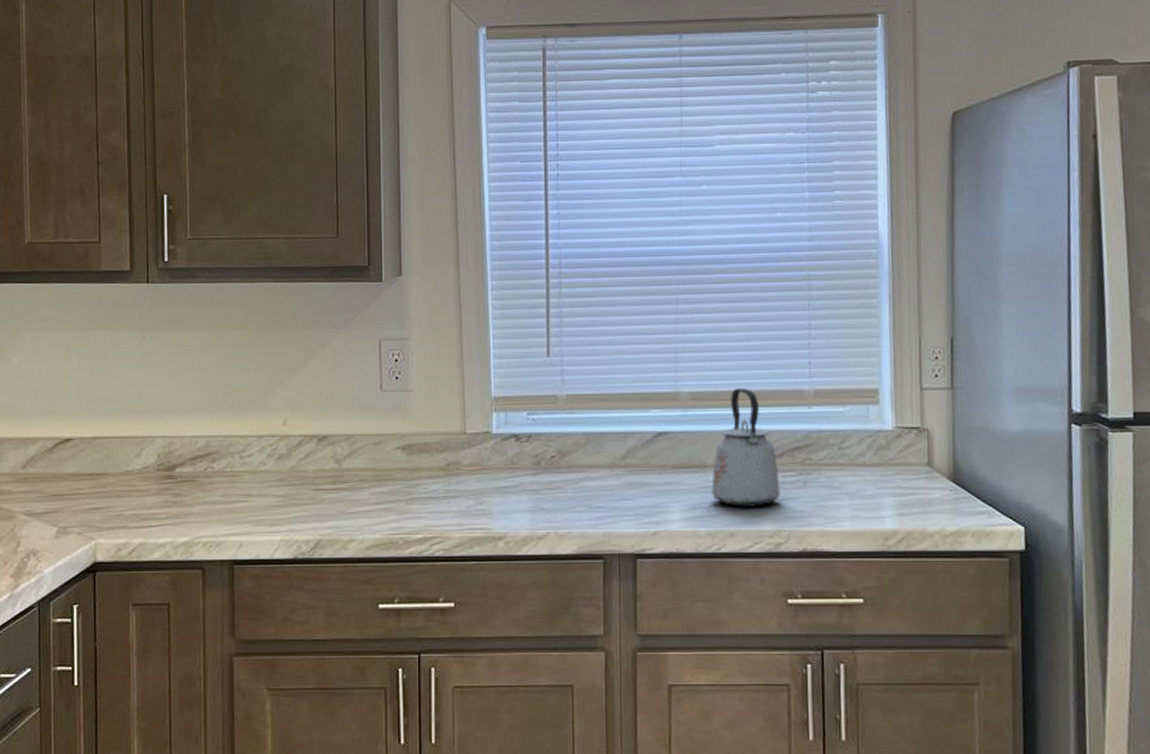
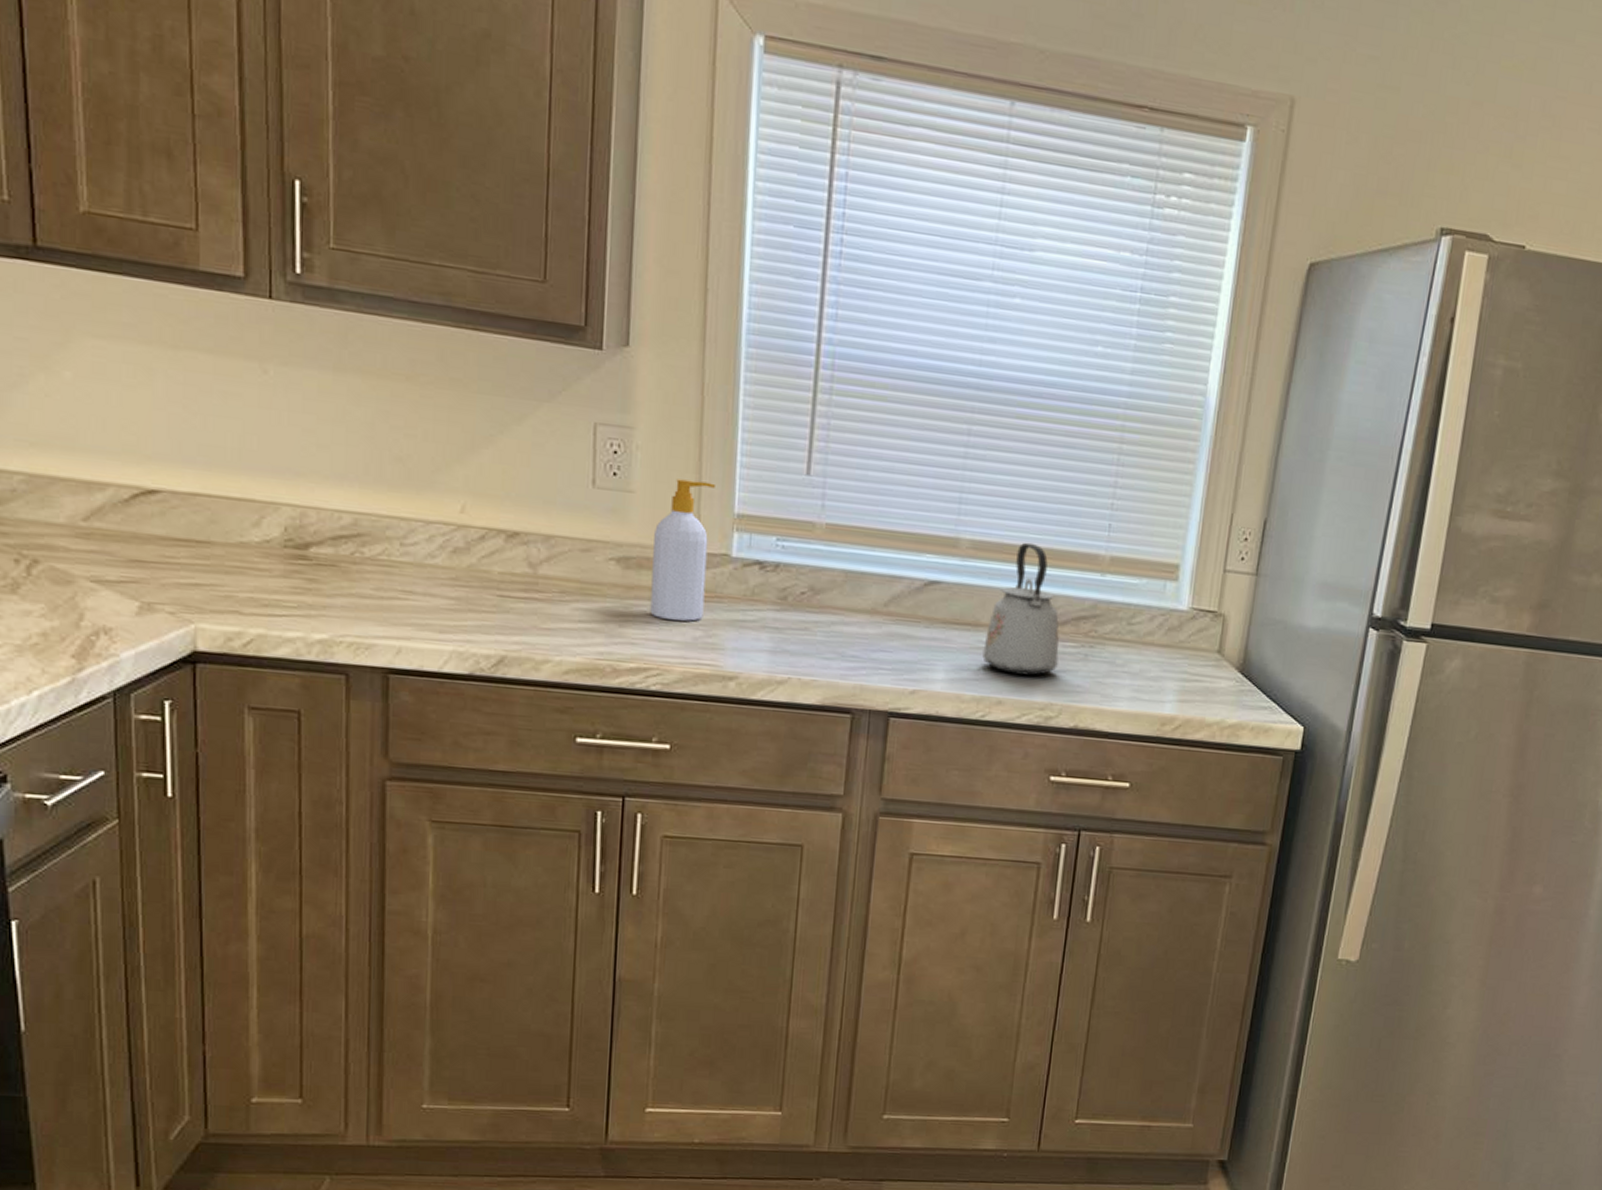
soap bottle: none [430,374,475,493] -> present [650,479,715,622]

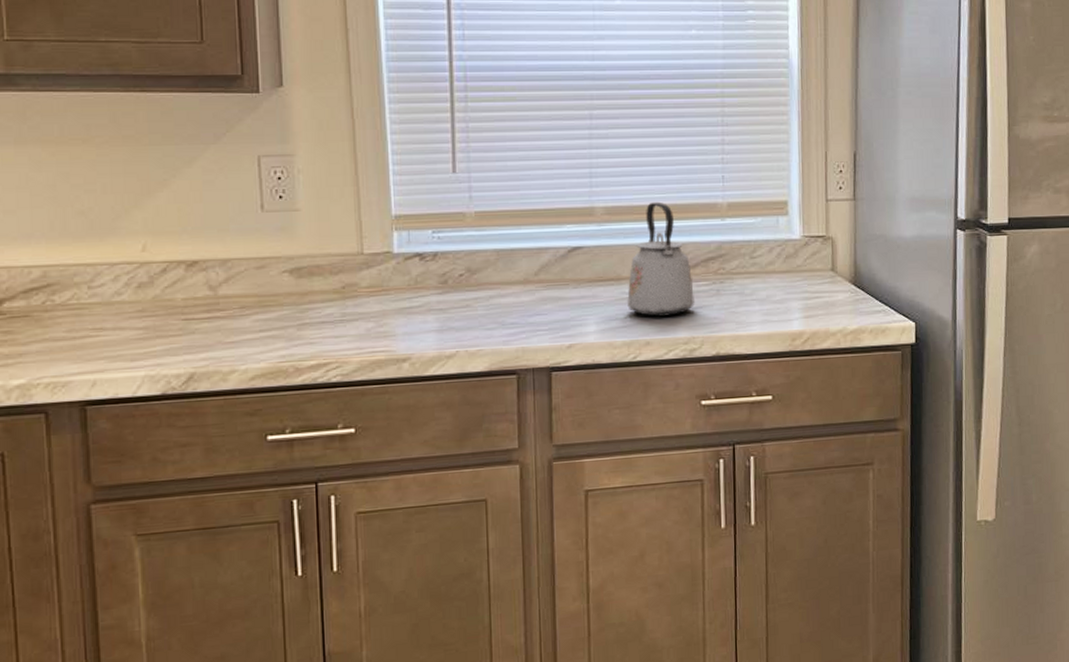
soap bottle: present [650,479,715,622] -> none [321,192,373,317]

